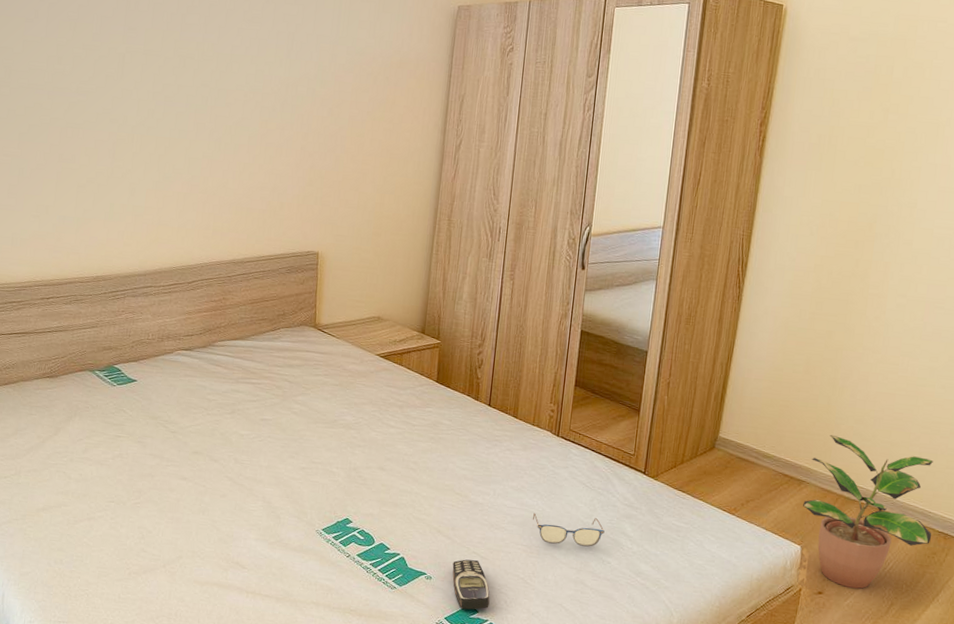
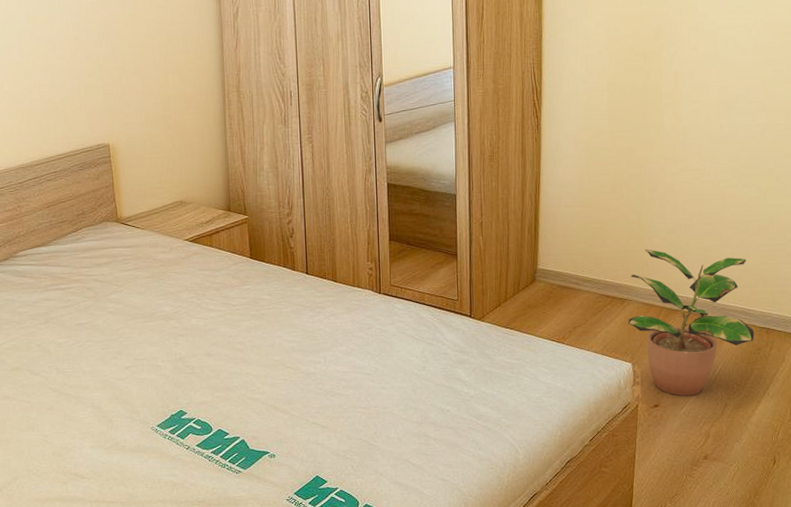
mobile phone: present [452,559,490,610] -> none [294,431,337,481]
glasses: present [532,513,605,547] -> none [366,369,440,402]

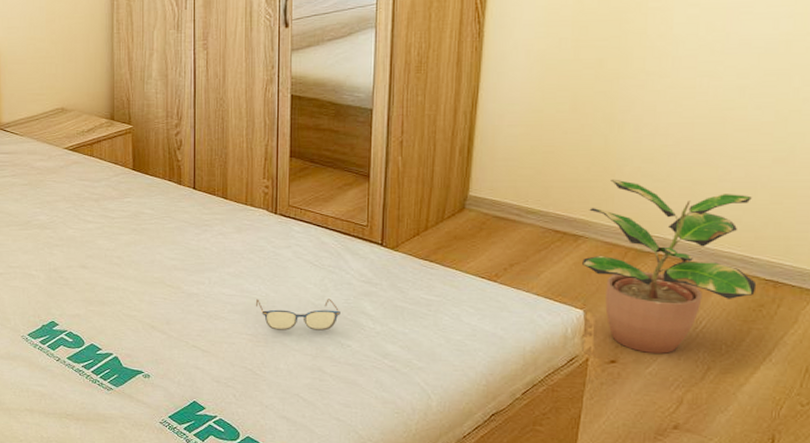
glasses: none [366,369,440,402] -> present [255,299,341,331]

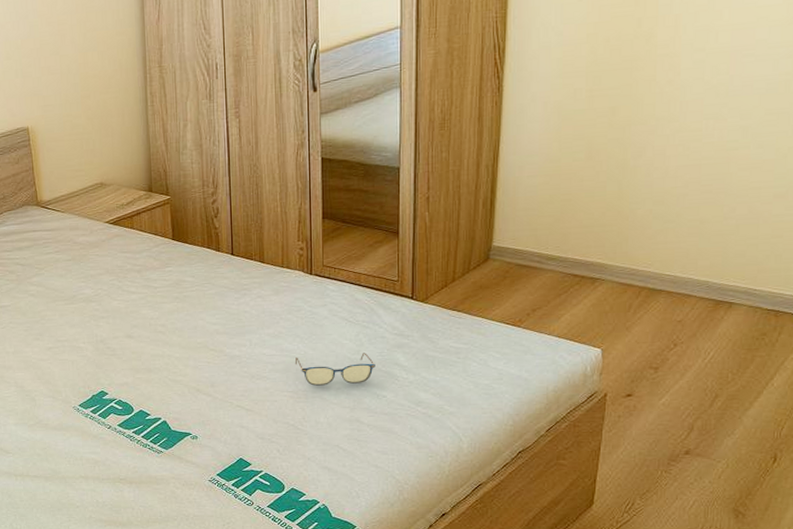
potted plant: present [582,179,757,353] -> none [600,222,760,385]

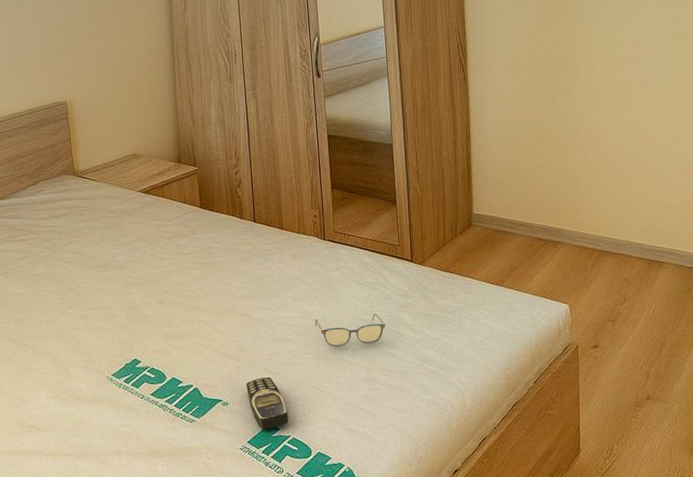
mobile phone: none [217,414,262,463] -> present [246,377,289,429]

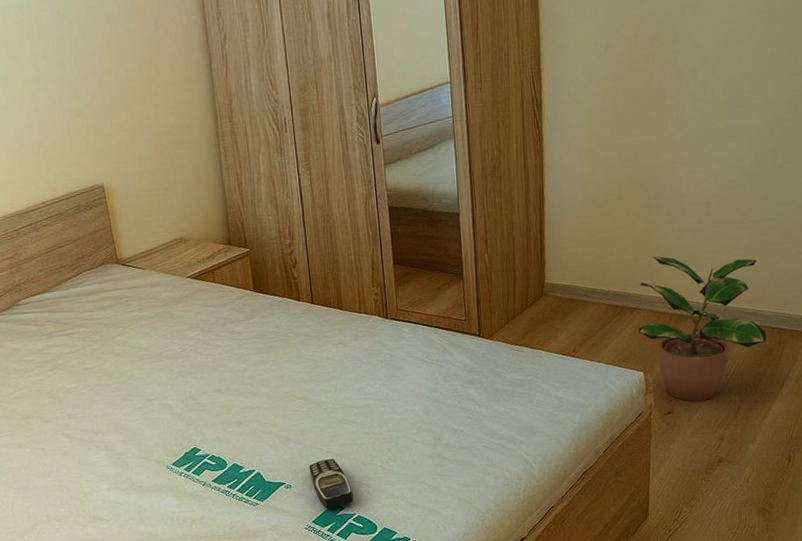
glasses: present [314,313,386,347] -> none [378,390,452,426]
potted plant: none [561,193,684,336] -> present [639,256,767,402]

